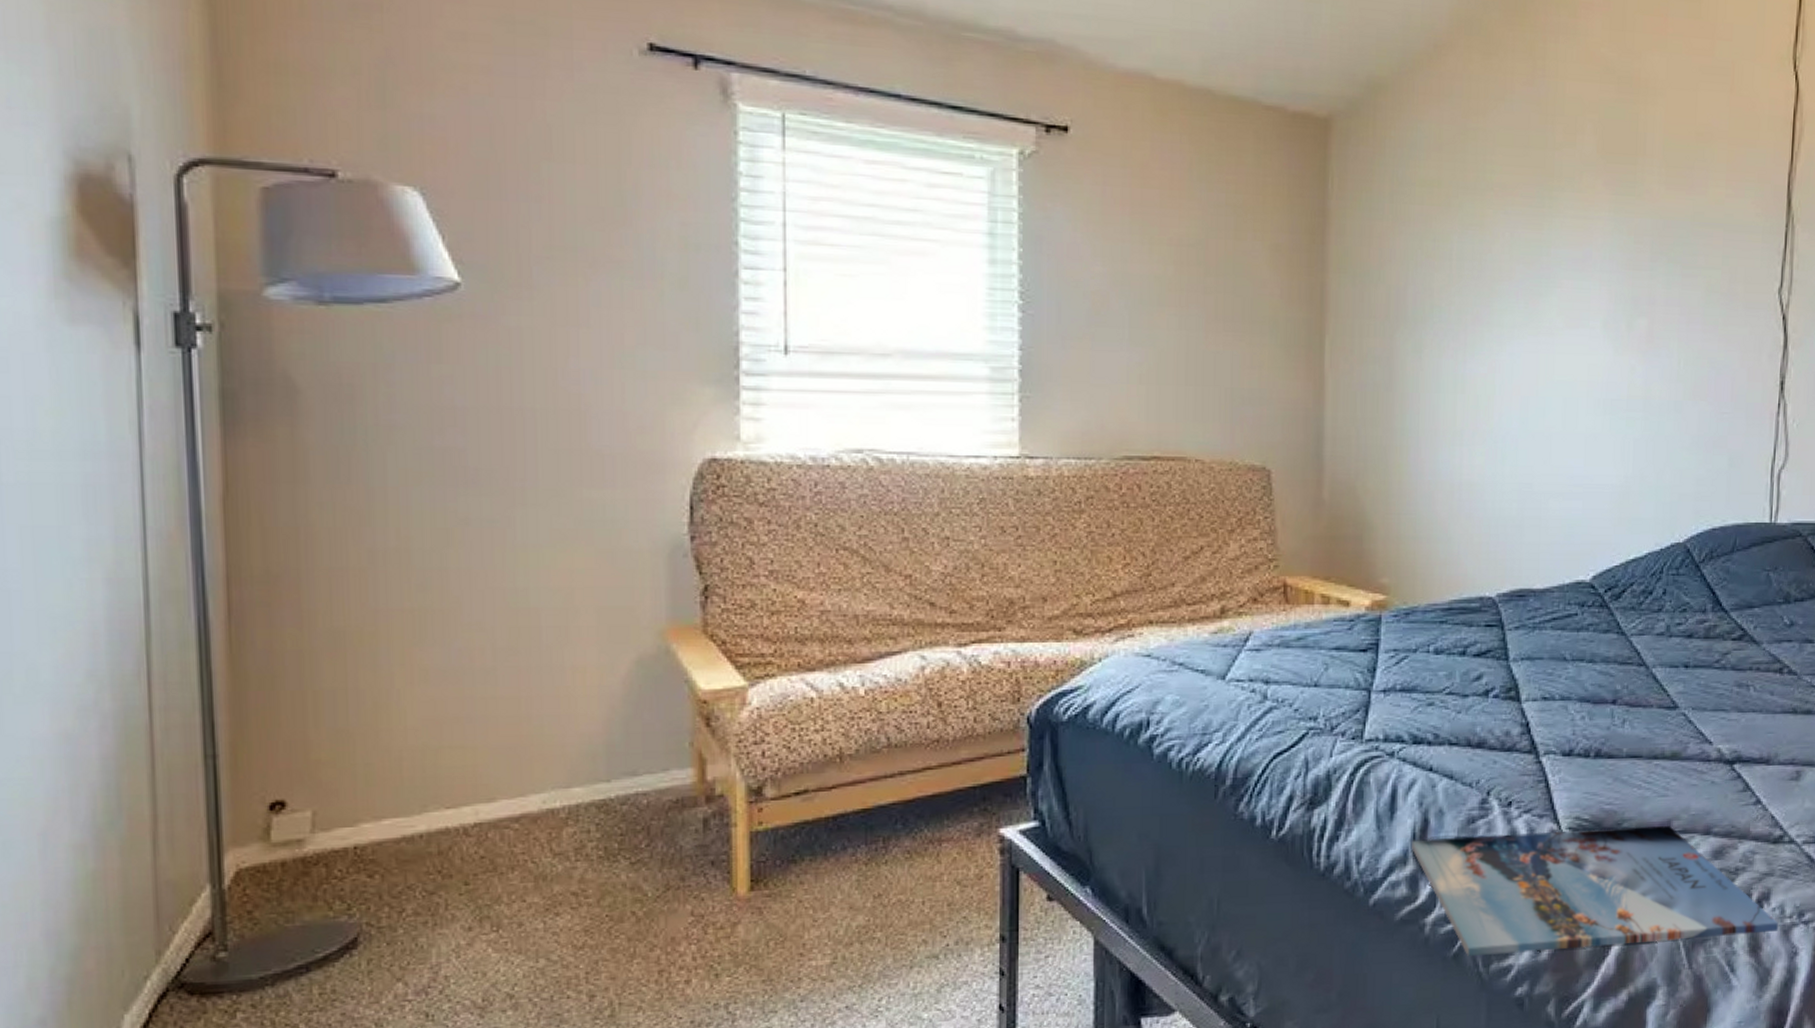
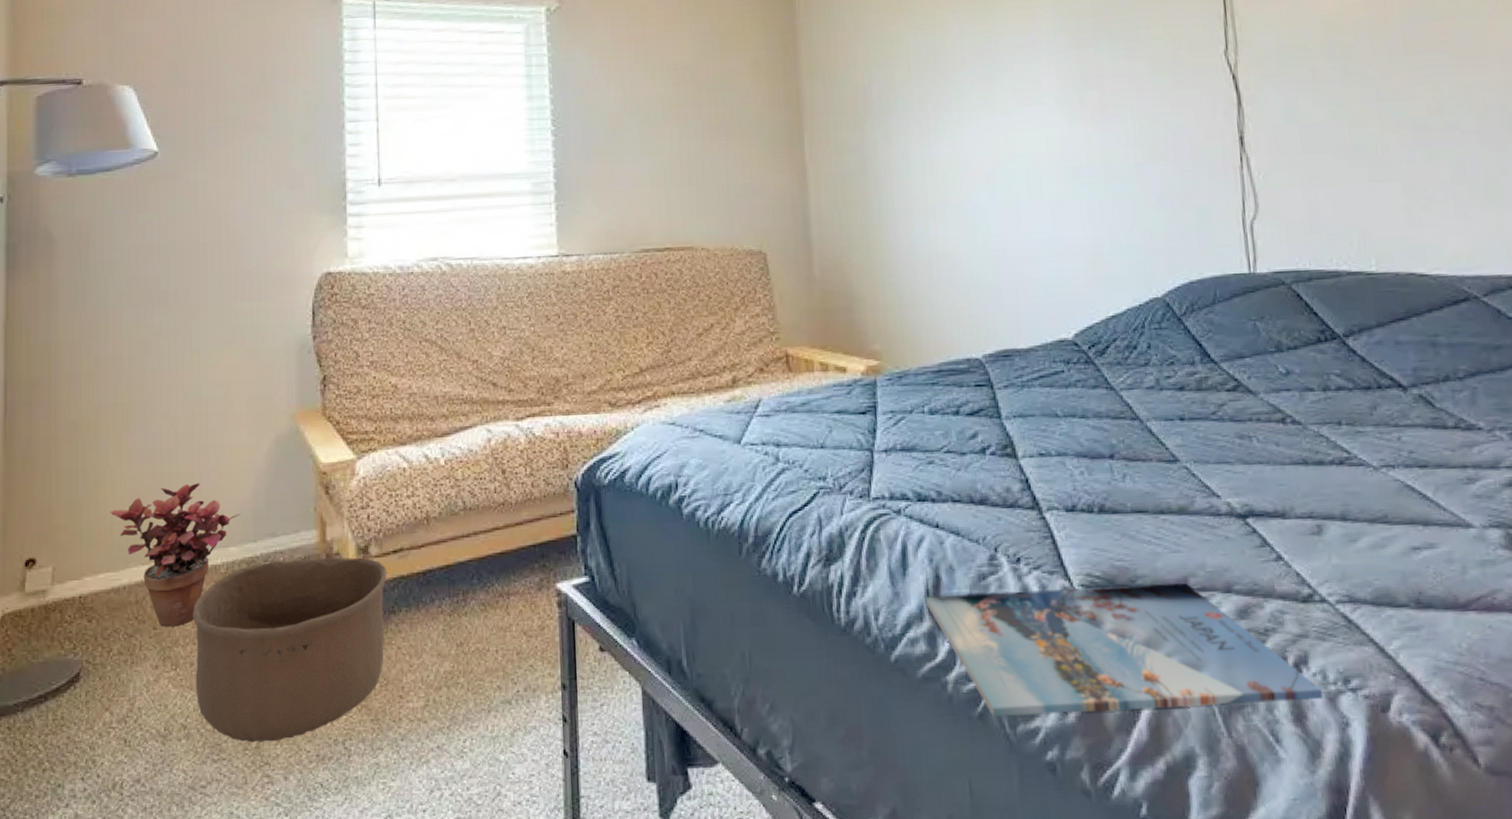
potted plant: none [397,710,589,882] -> present [110,483,241,627]
basket: none [520,800,787,1011] -> present [192,557,387,743]

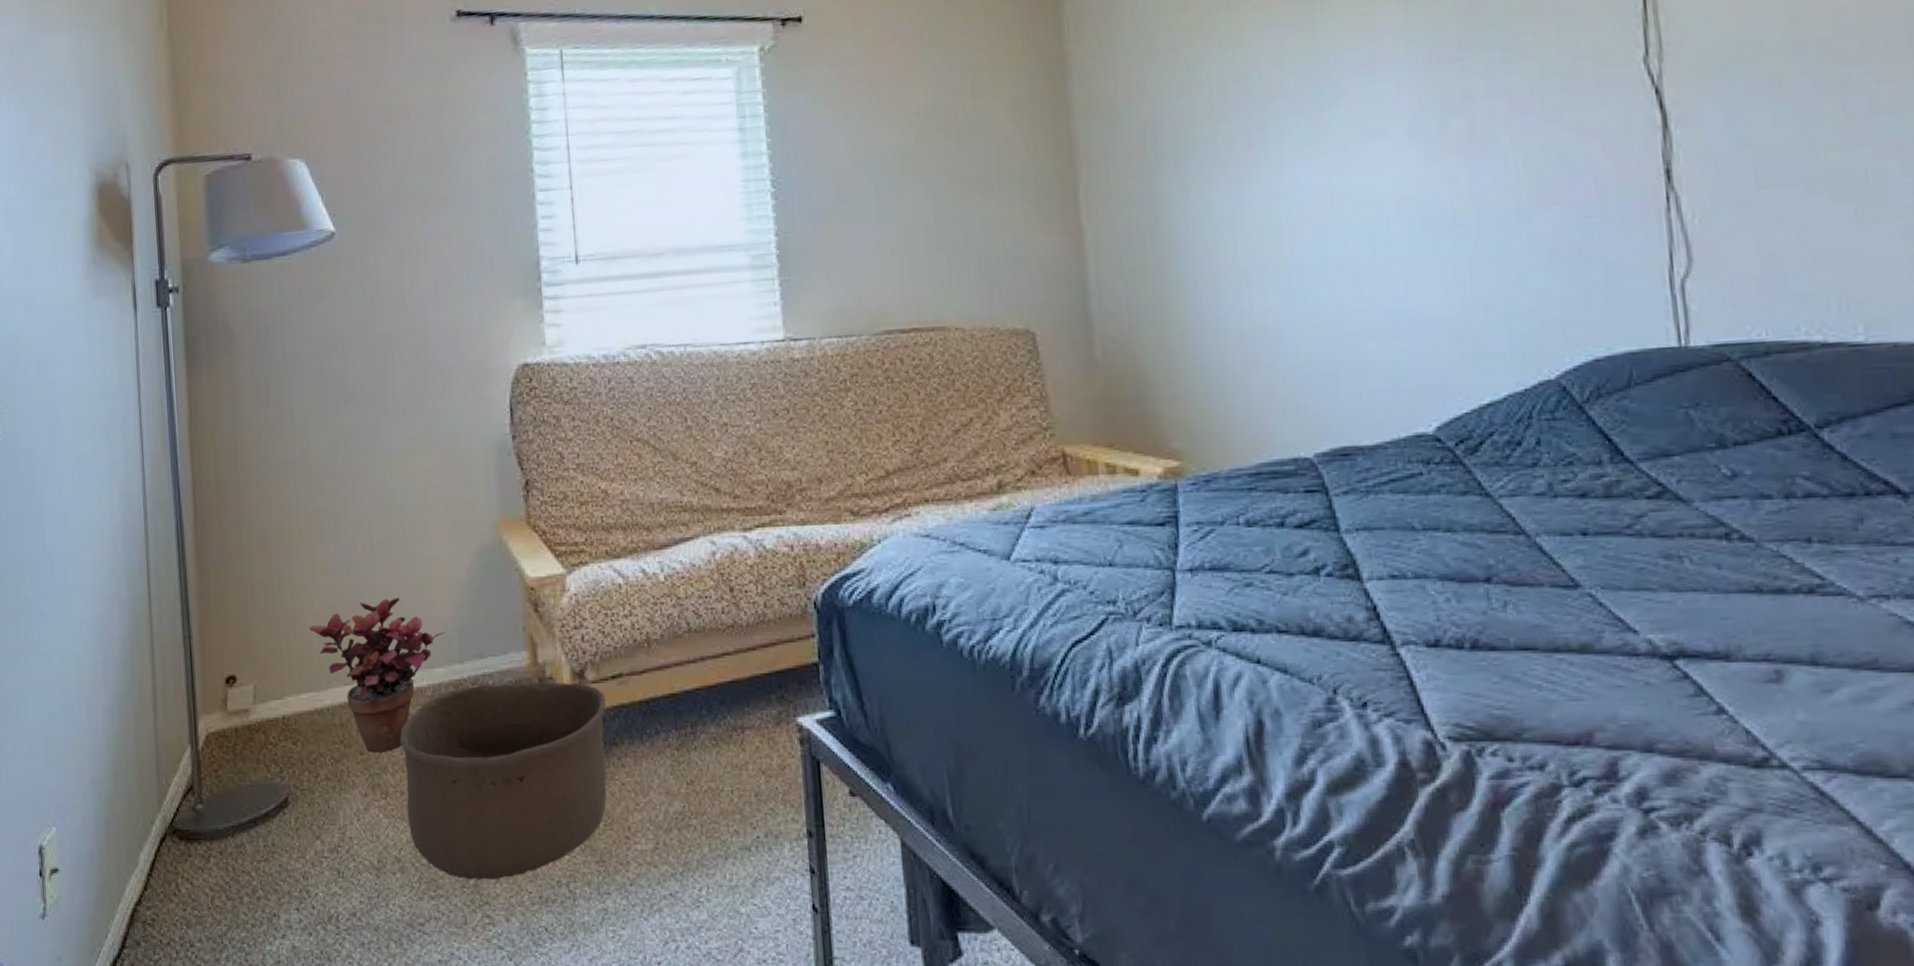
magazine: present [926,583,1324,718] -> none [1246,738,1784,893]

